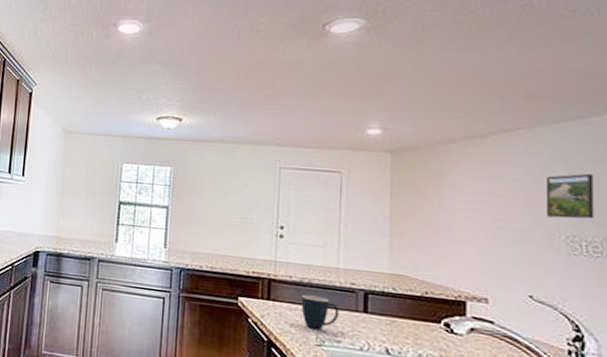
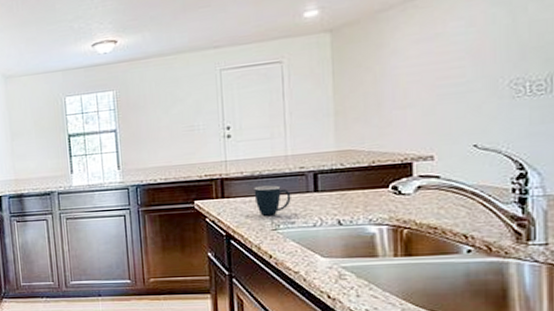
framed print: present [545,173,595,219] -> none [488,11,539,65]

